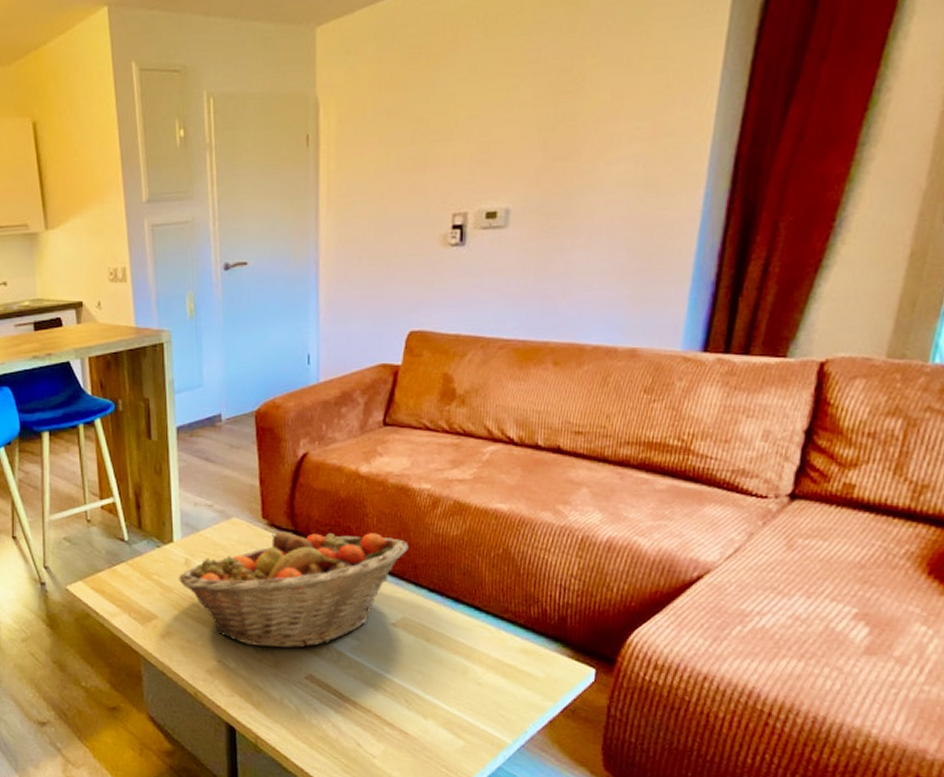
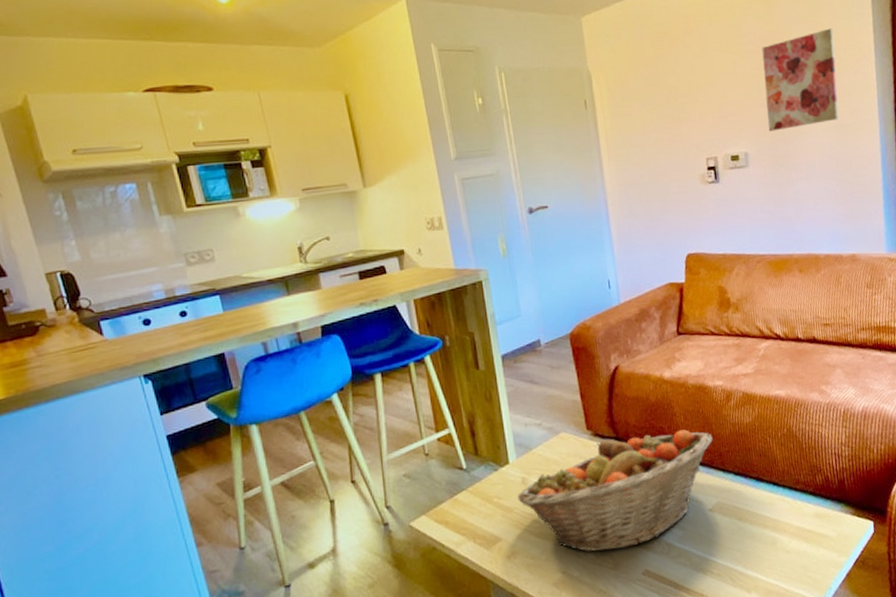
wall art: none [543,41,663,182] -> present [762,28,839,132]

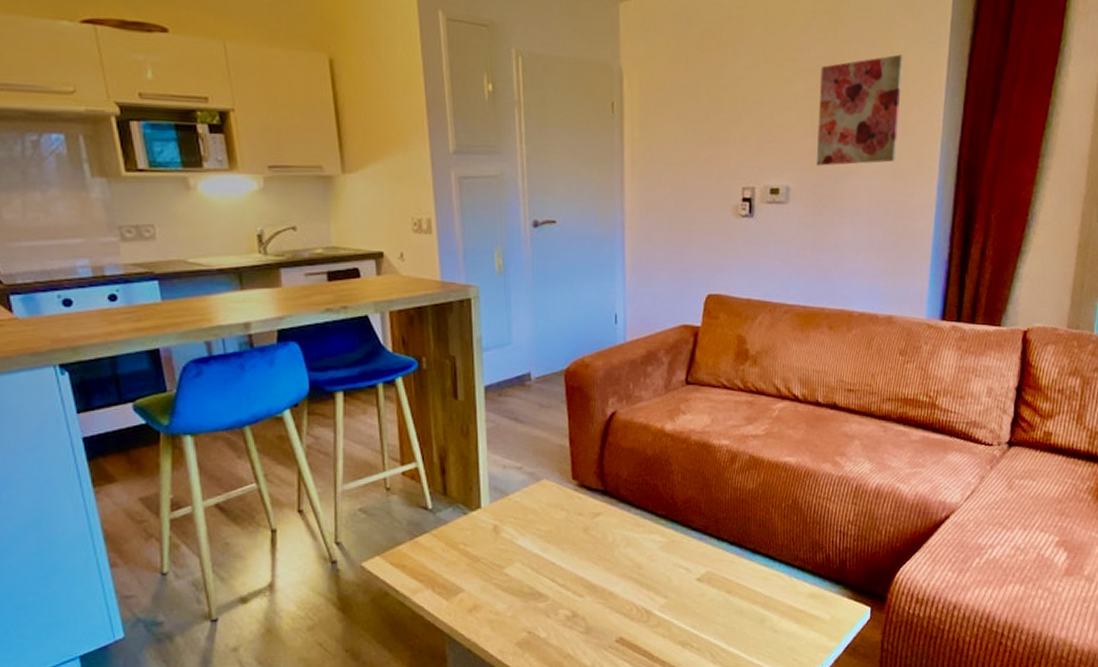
fruit basket: present [517,429,713,552] -> none [485,490,711,614]

